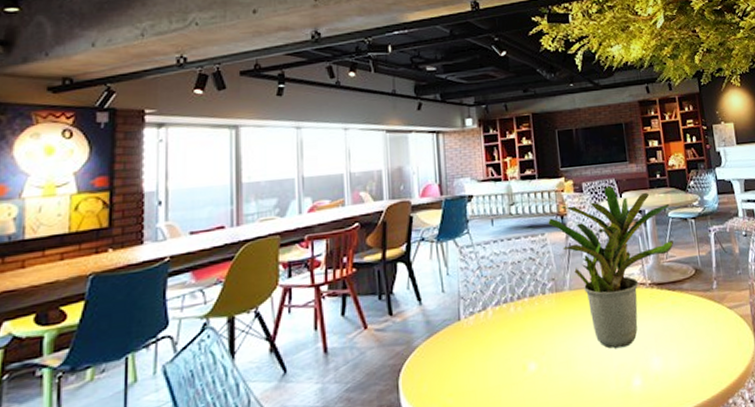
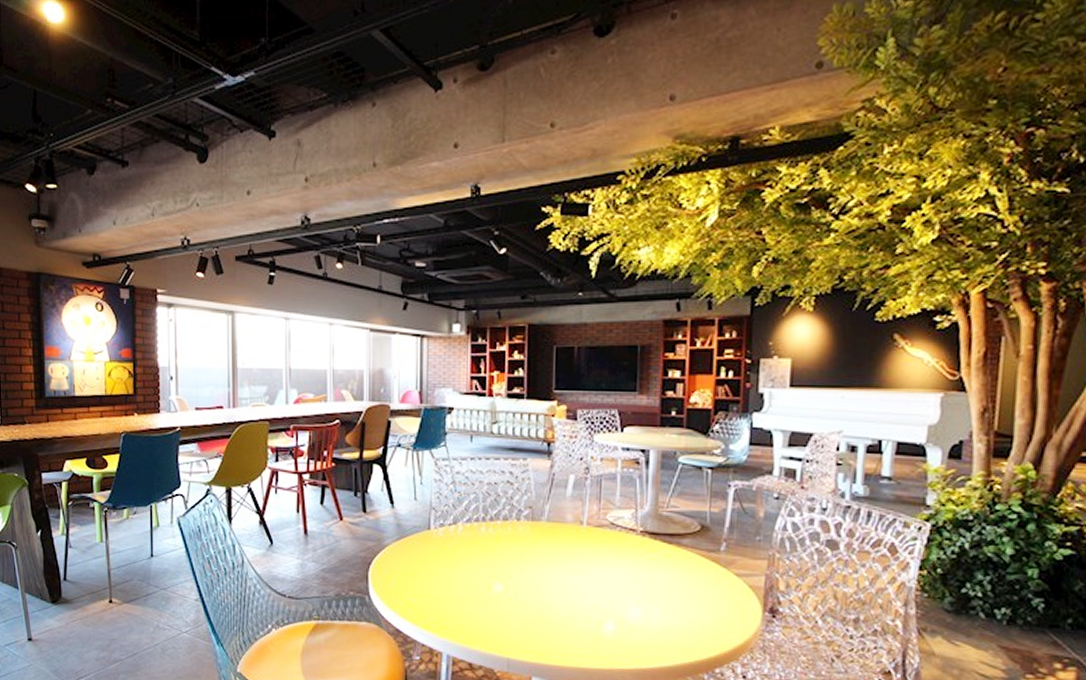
potted plant: present [548,185,674,349] -> none [532,416,683,589]

